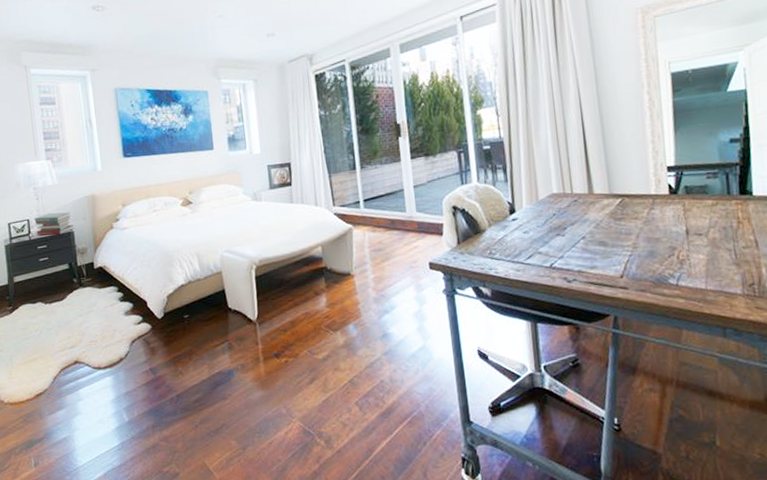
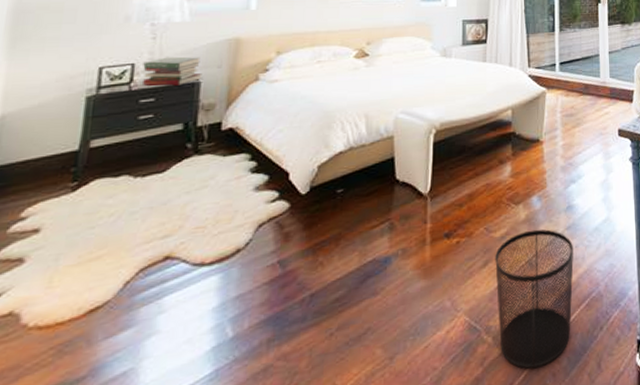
waste bin: none [320,353,396,471] -> present [495,229,574,369]

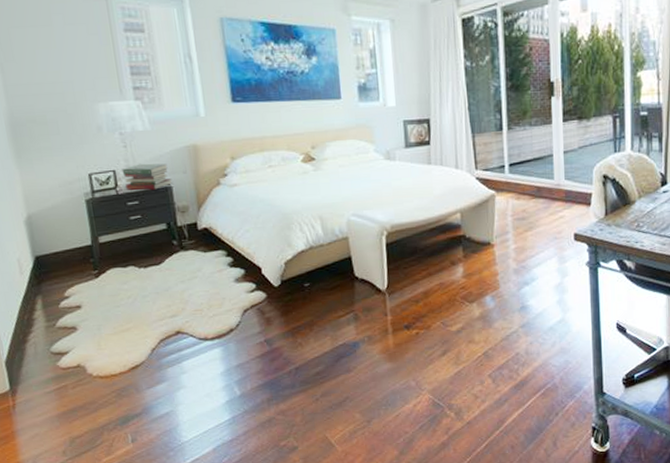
waste bin: present [495,229,574,369] -> none [452,326,529,441]

